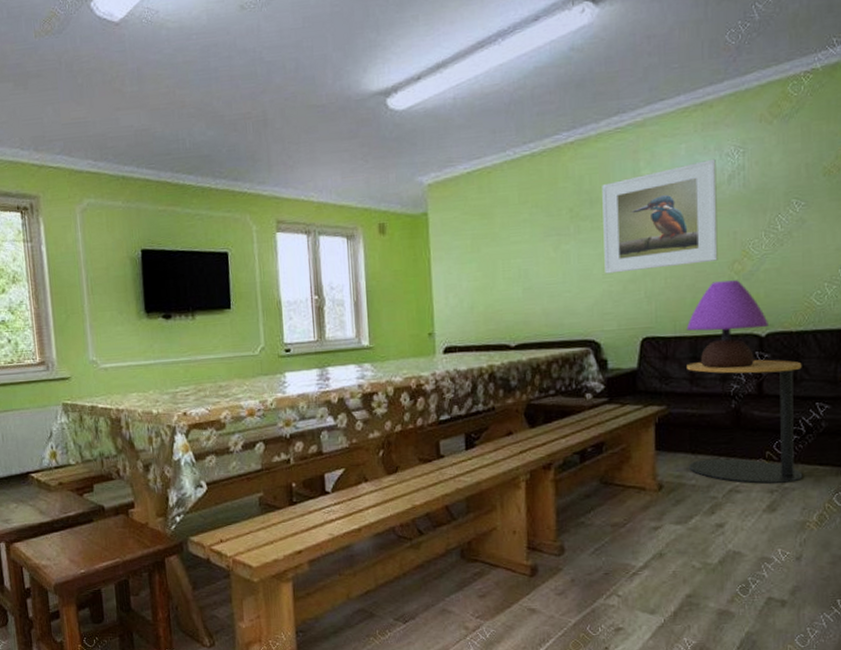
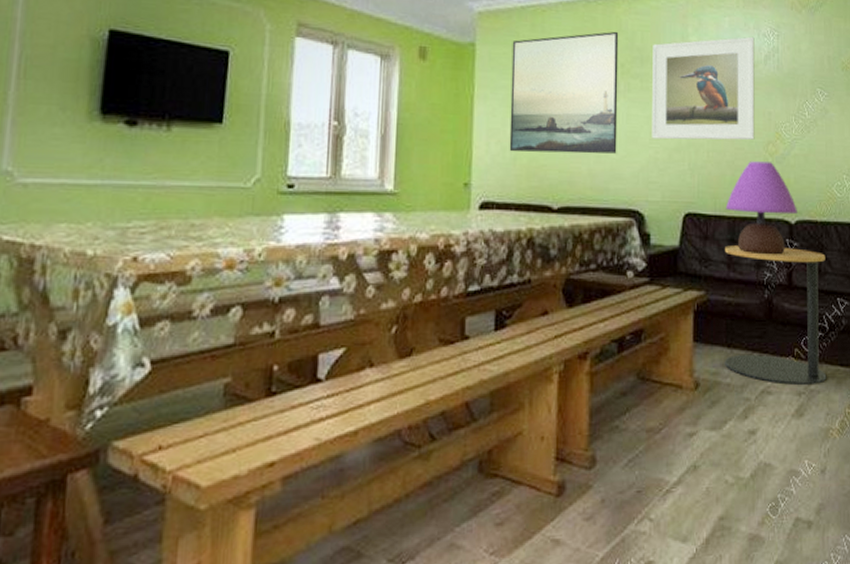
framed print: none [461,178,570,302] -> present [509,31,619,154]

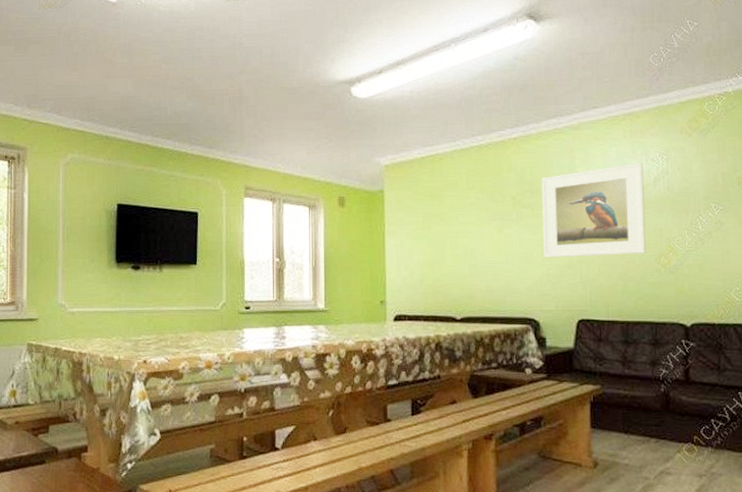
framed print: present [509,31,619,154] -> none [415,169,512,275]
table lamp: present [725,161,797,255] -> none [618,272,693,354]
side table: present [725,245,827,386] -> none [619,346,729,469]

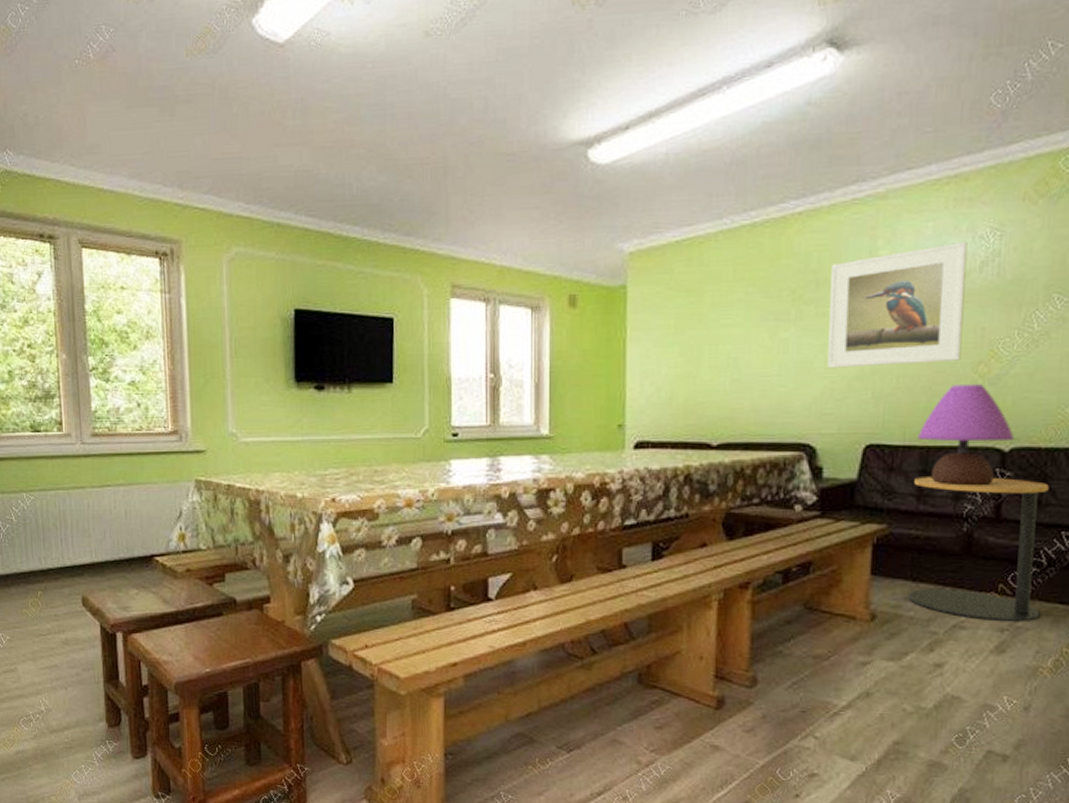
table lamp: none [618,272,693,354] -> present [917,384,1014,486]
side table: none [619,346,729,469] -> present [908,477,1049,623]

